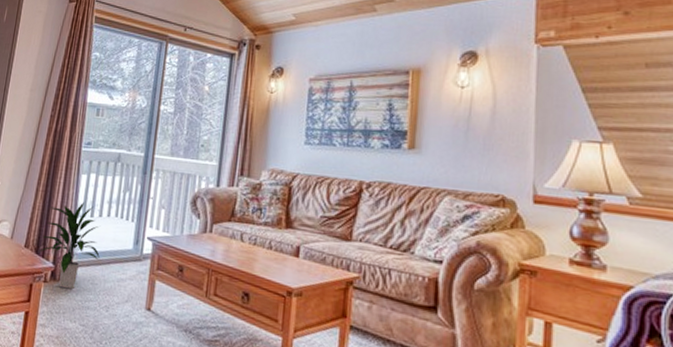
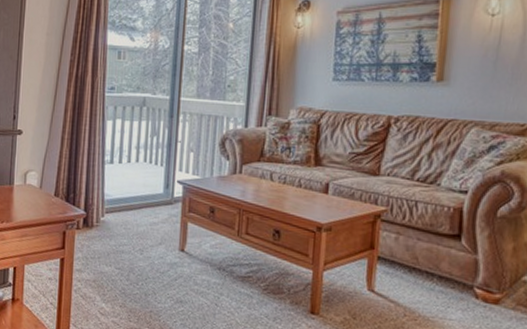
indoor plant: present [39,202,101,289] -> none [70,149,131,235]

